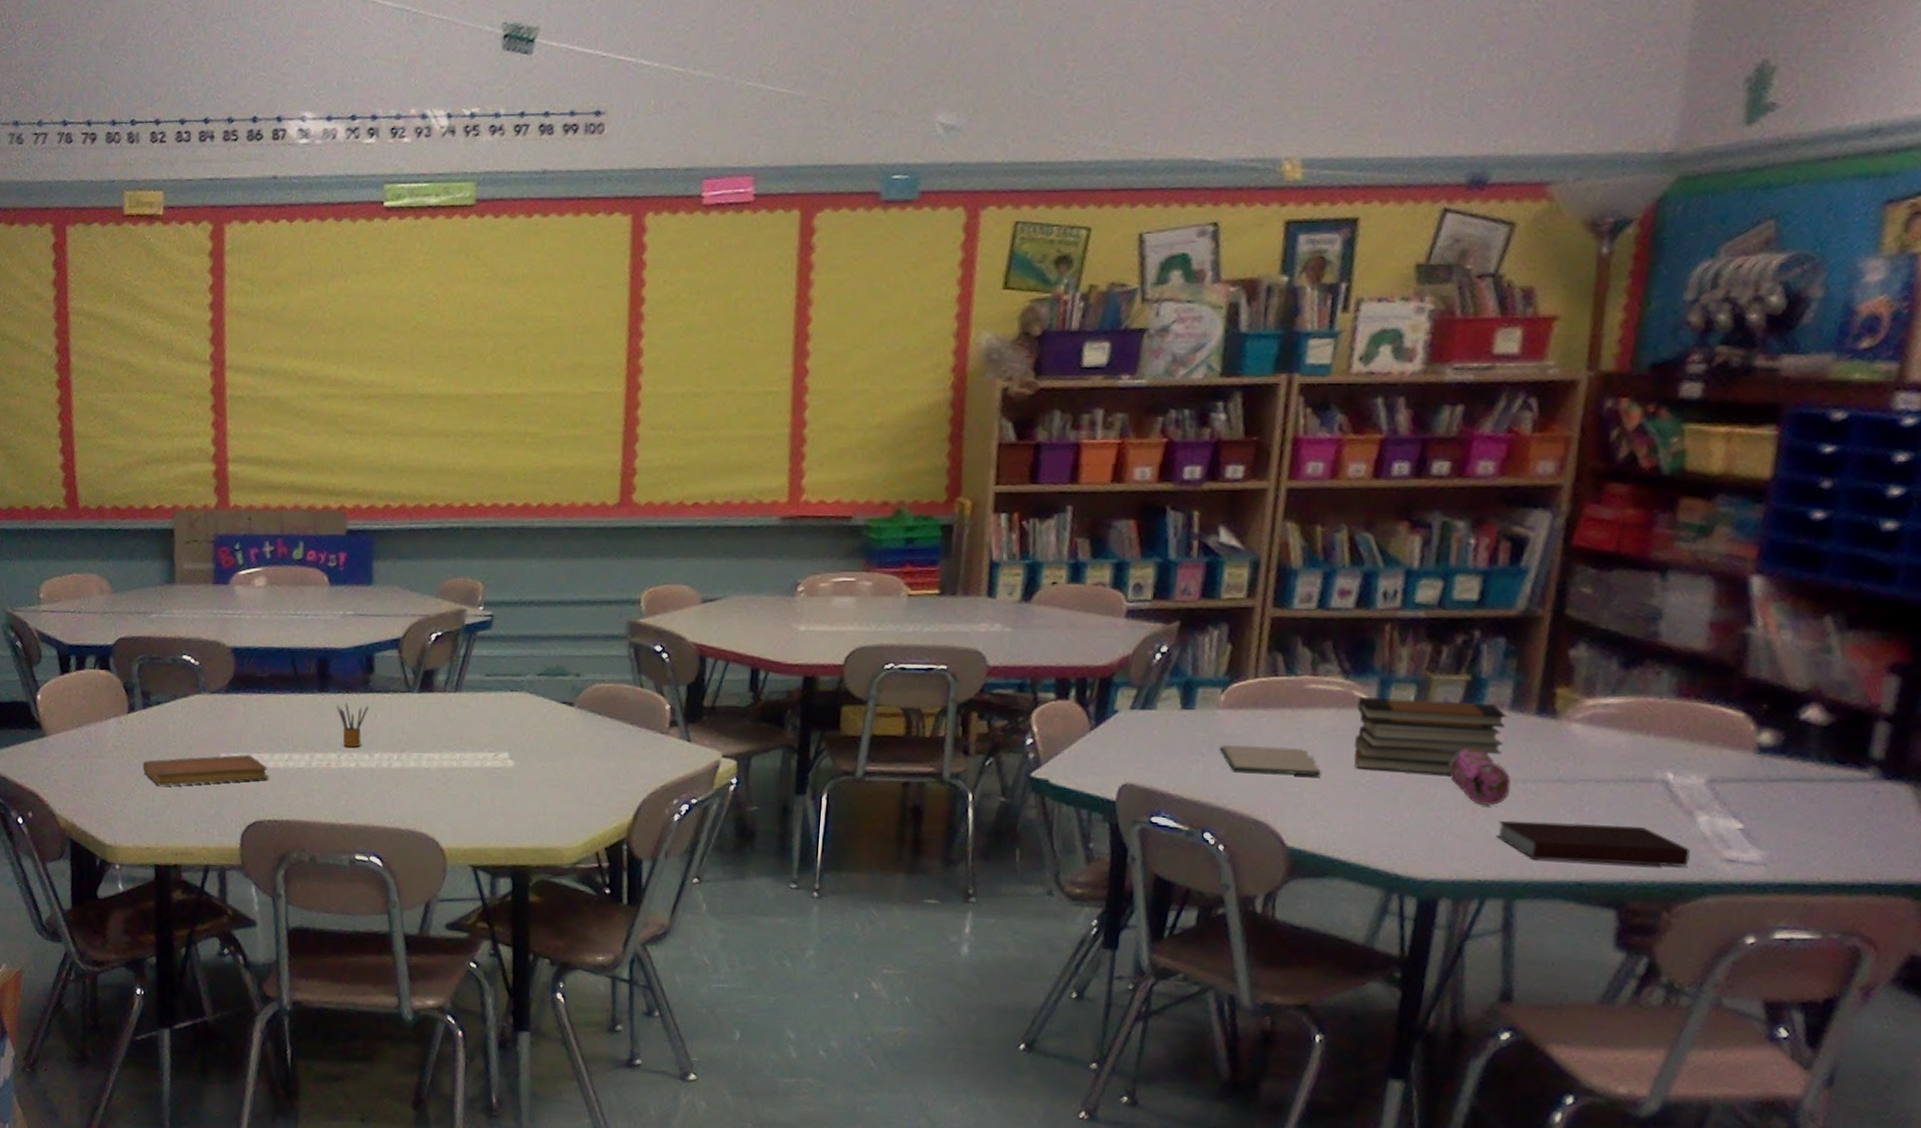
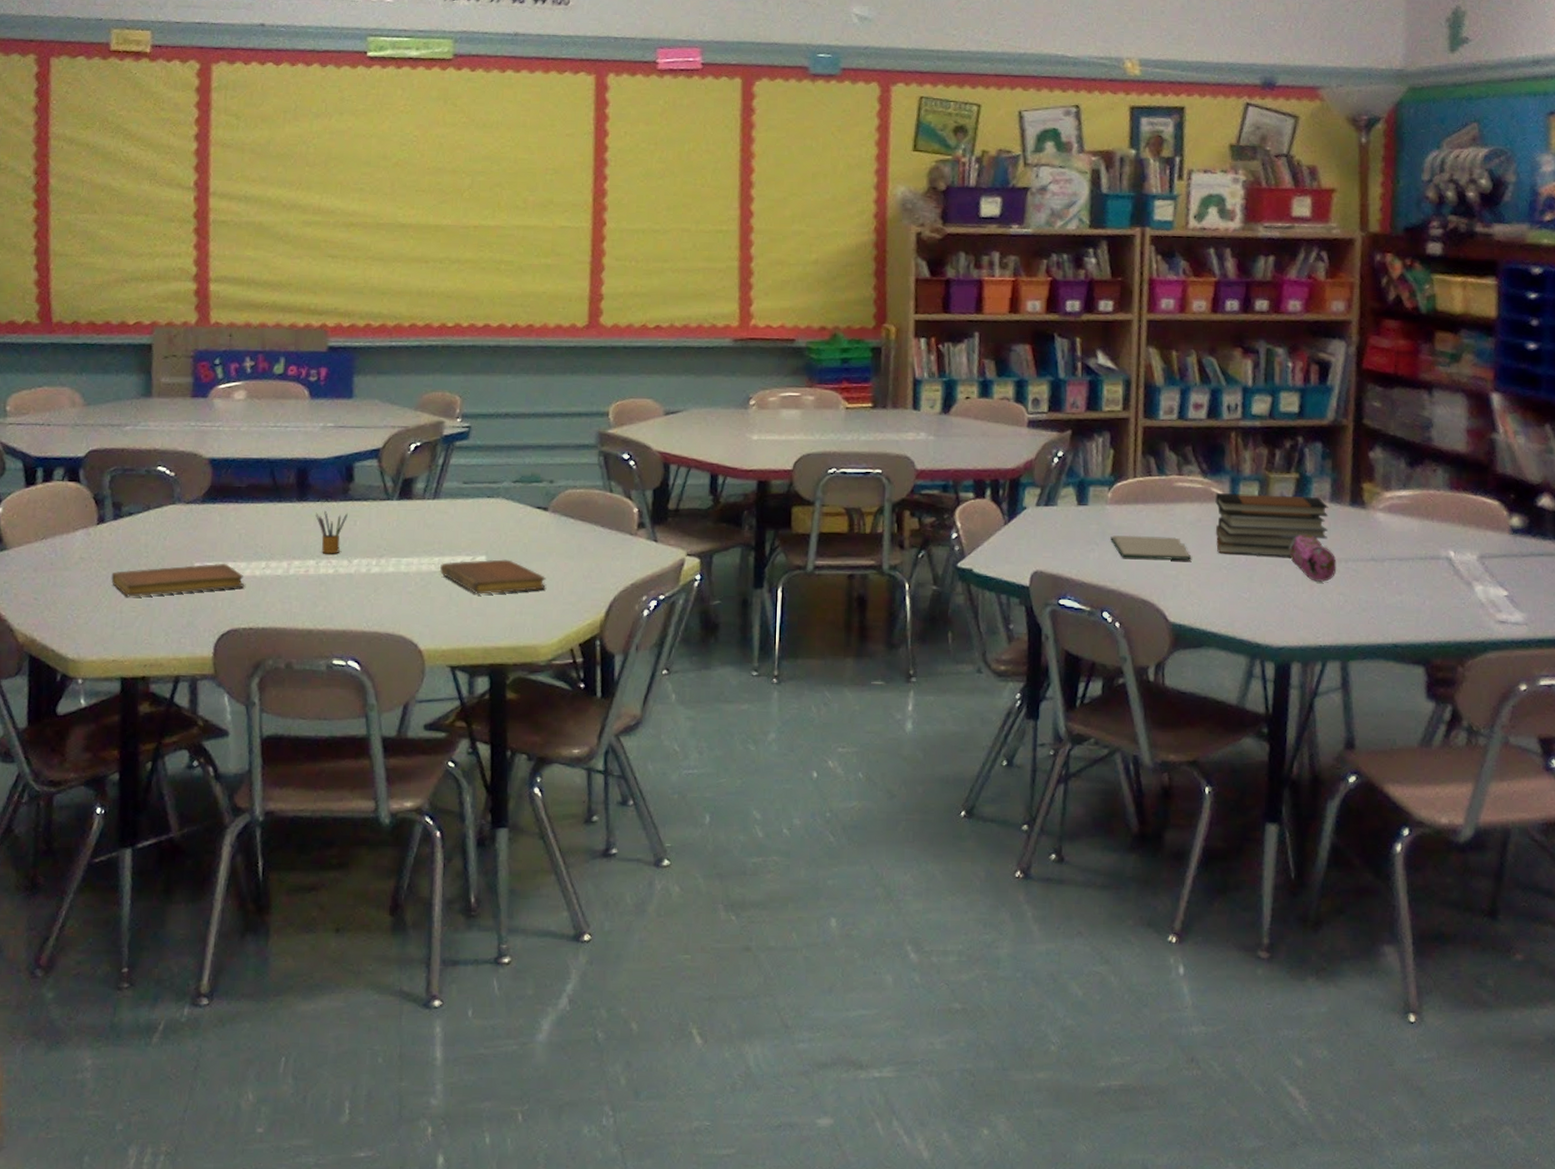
notebook: none [462,756,571,793] -> present [440,559,546,595]
notebook: present [1496,820,1690,867] -> none [1330,594,1472,629]

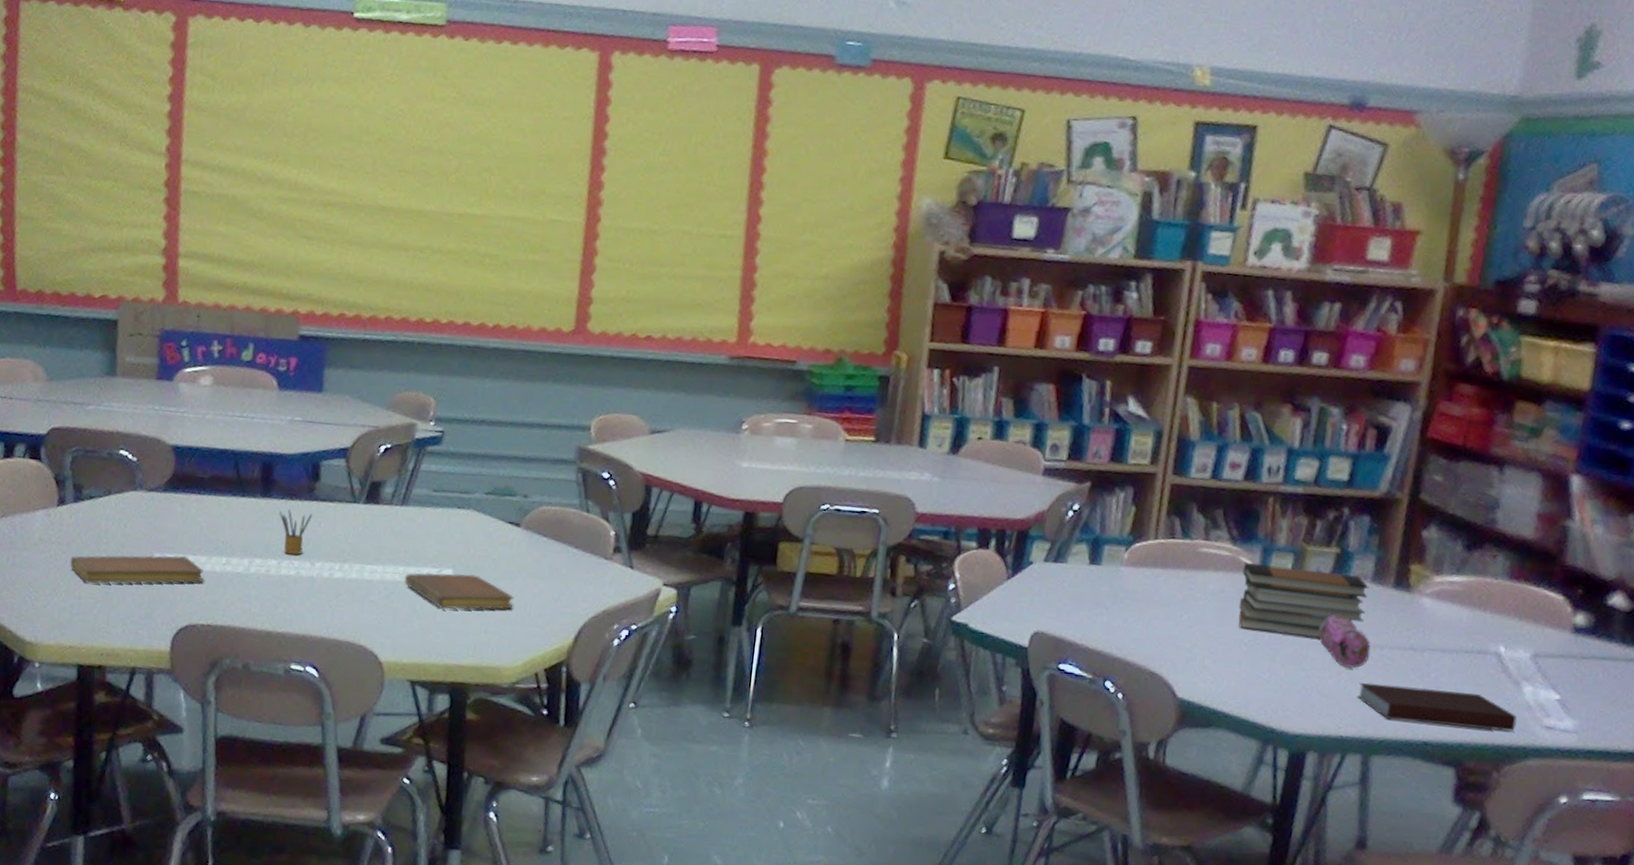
hardback book: present [1110,535,1192,561] -> none [1122,600,1210,634]
notebook: none [1330,594,1472,629] -> present [1357,682,1517,732]

